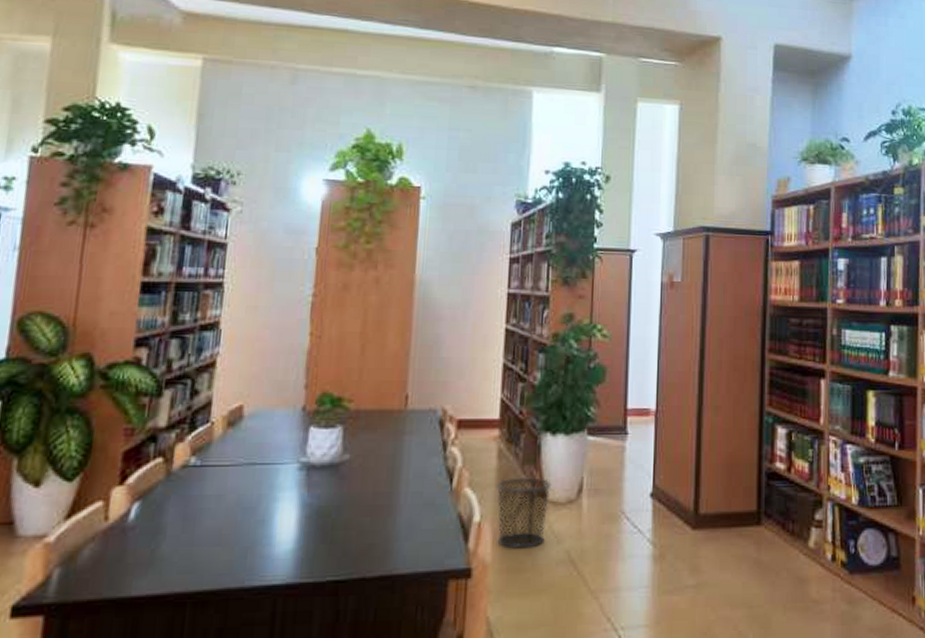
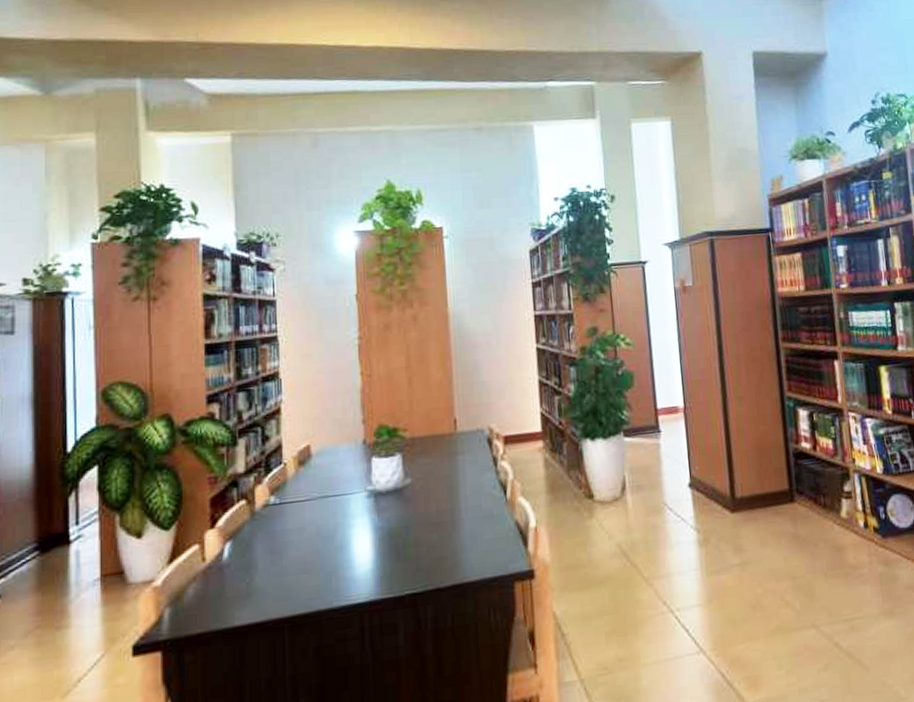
waste bin: present [497,477,552,549] -> none [547,481,597,548]

